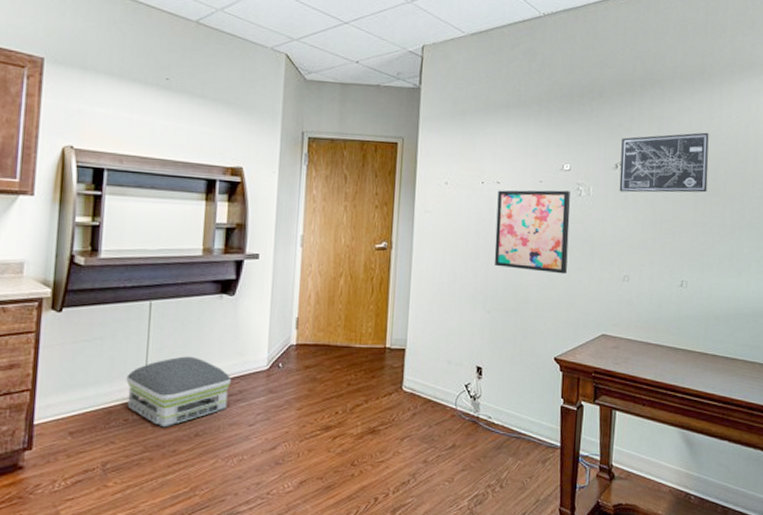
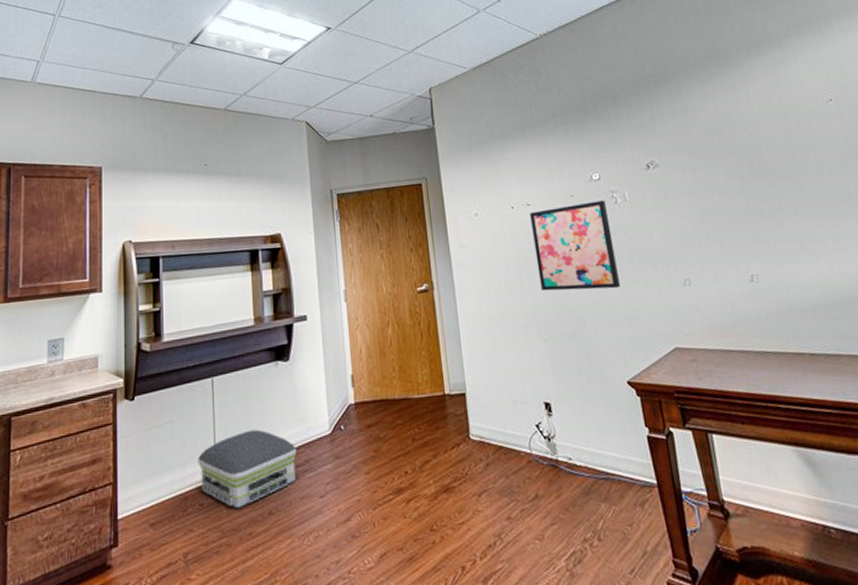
wall art: present [619,132,709,193] -> none [646,114,754,192]

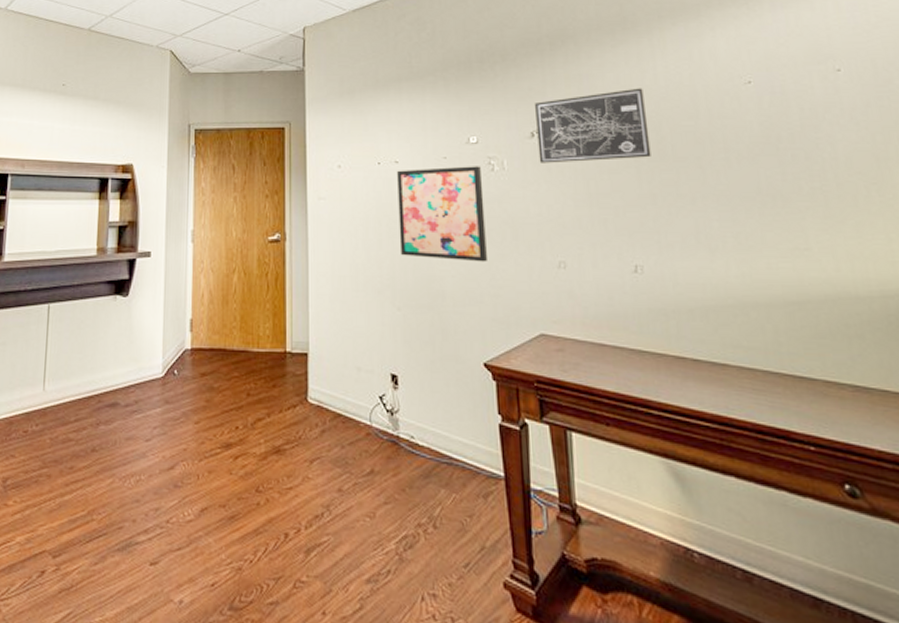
air purifier: present [197,429,297,509] -> none [26,362,127,441]
wall art: none [646,114,754,192] -> present [534,88,651,163]

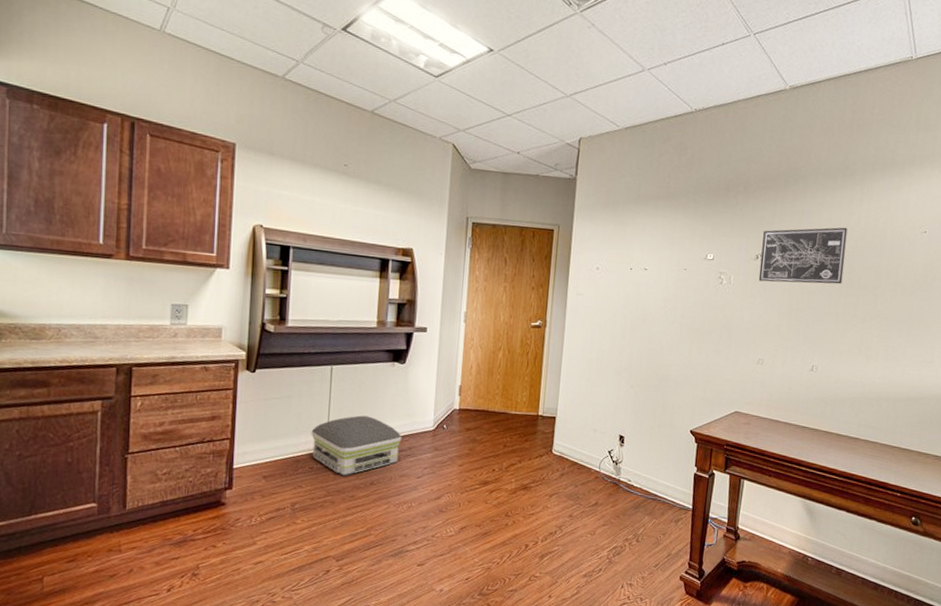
air purifier: none [26,362,127,441] -> present [311,415,402,476]
wall art: present [397,166,487,262] -> none [639,276,712,356]

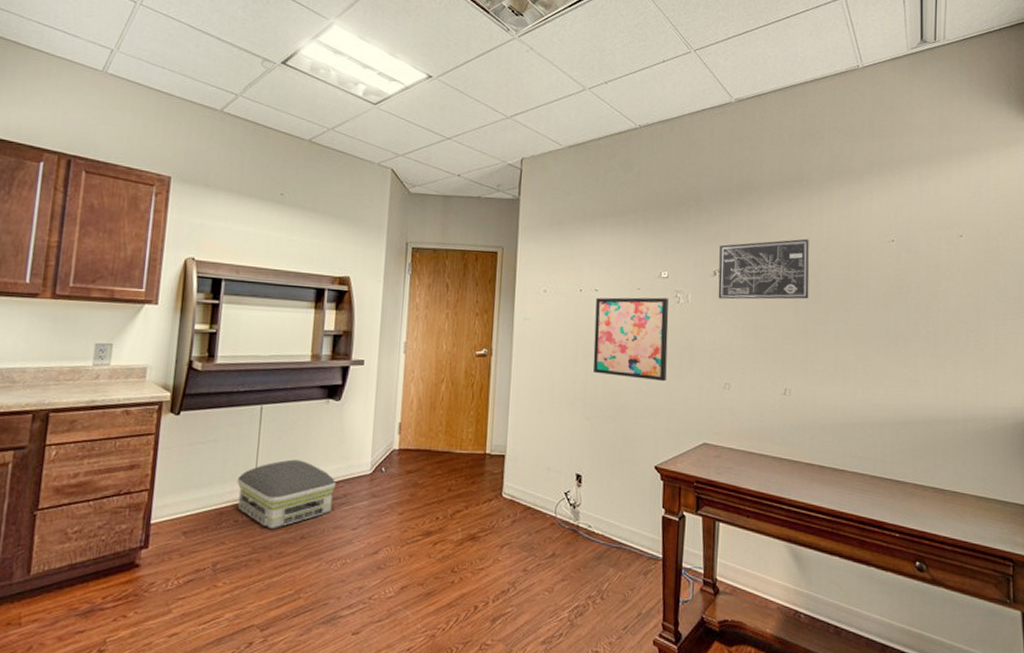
wall art: none [639,276,712,356] -> present [593,297,669,382]

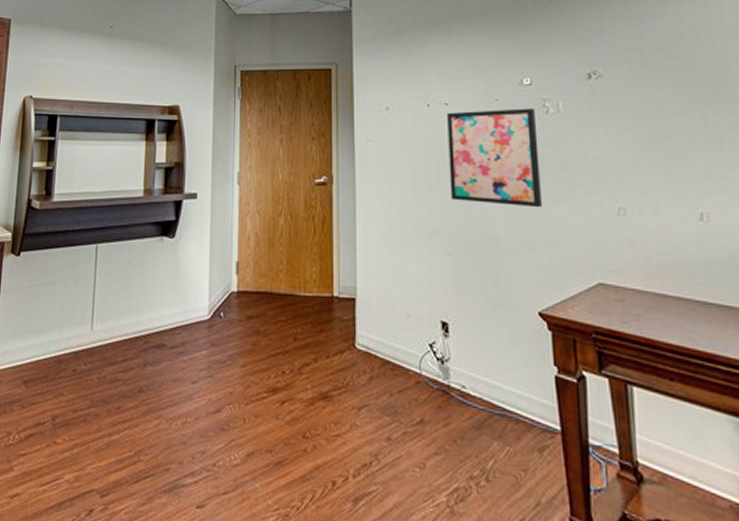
air purifier: present [237,459,337,530] -> none [74,303,174,381]
wall art: present [718,238,810,300] -> none [591,27,718,106]

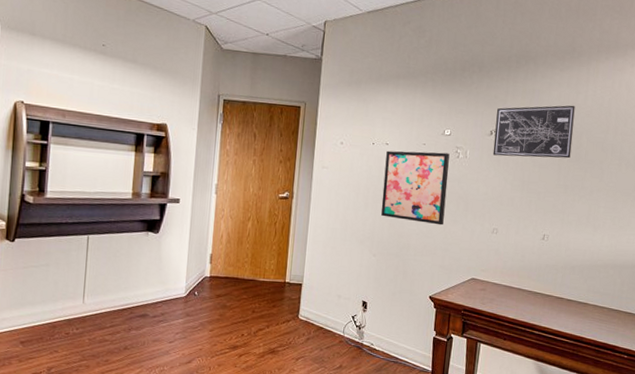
wall art: none [591,27,718,106] -> present [492,105,575,159]

